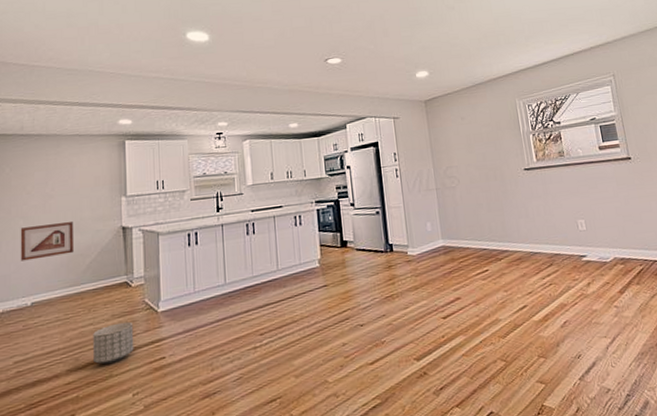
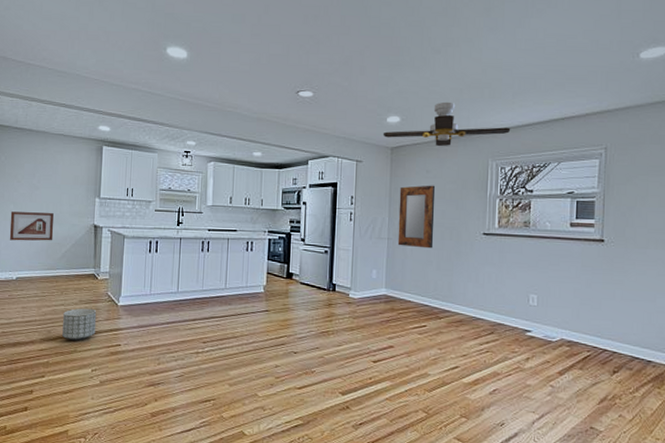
ceiling fan: none [414,51,530,94] -> present [383,101,511,147]
home mirror: none [439,130,481,195] -> present [397,185,436,249]

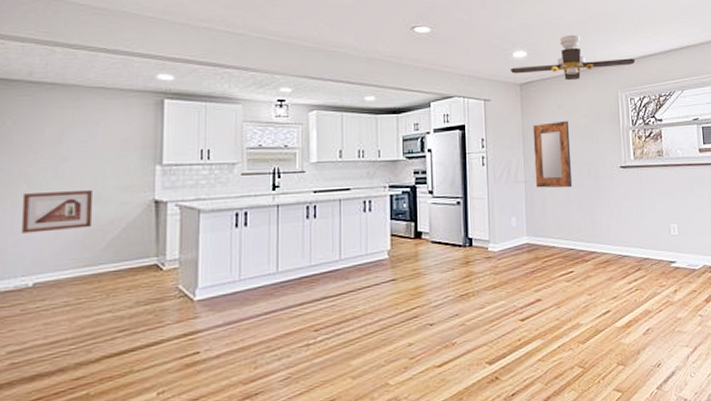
planter: present [62,308,97,341] -> none [110,310,163,358]

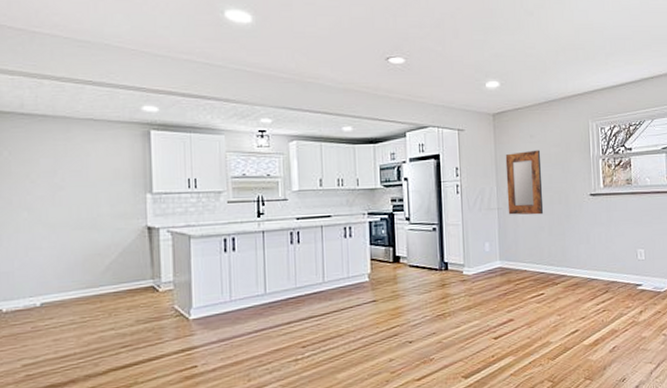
picture frame: present [21,190,93,234] -> none [24,218,91,258]
ceiling fan: present [510,34,636,81] -> none [483,64,607,111]

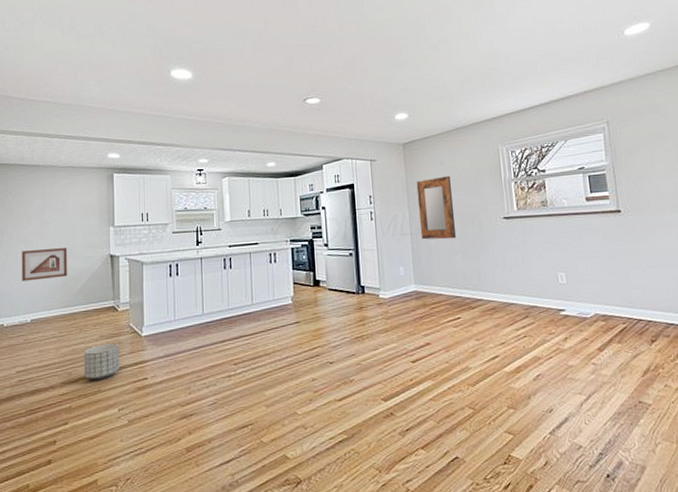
picture frame: none [24,218,91,258] -> present [21,248,68,282]
planter: none [115,328,162,371] -> present [84,343,120,380]

